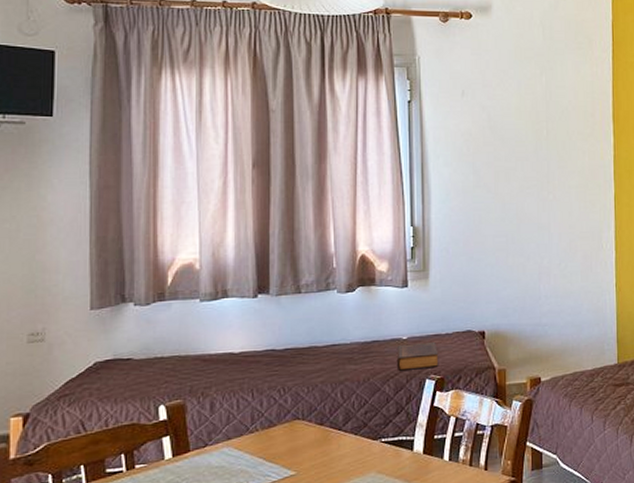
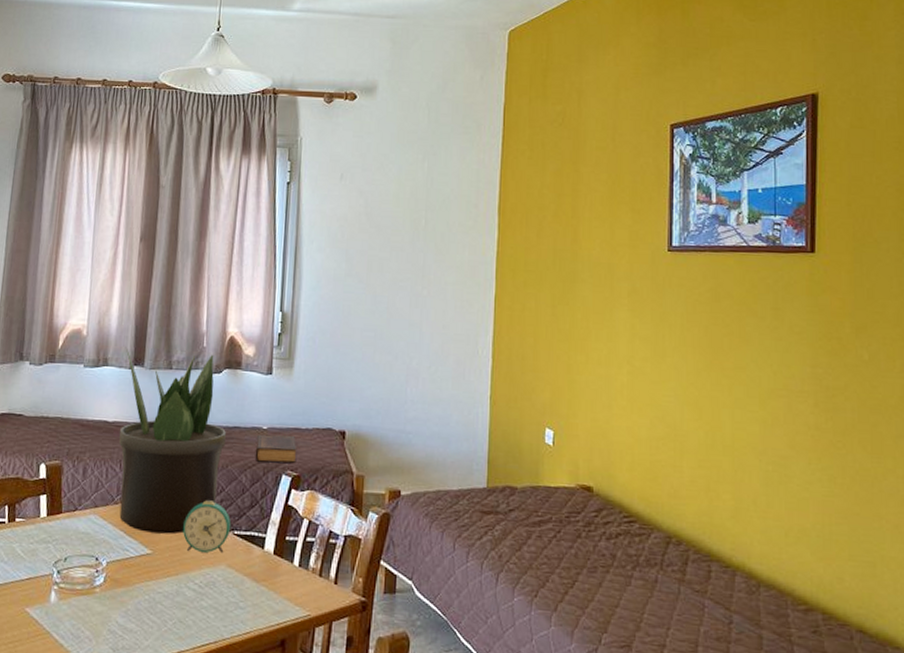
planter: none [247,275,365,455] -> present [118,348,226,534]
alarm clock: none [326,413,378,465] -> present [182,499,232,554]

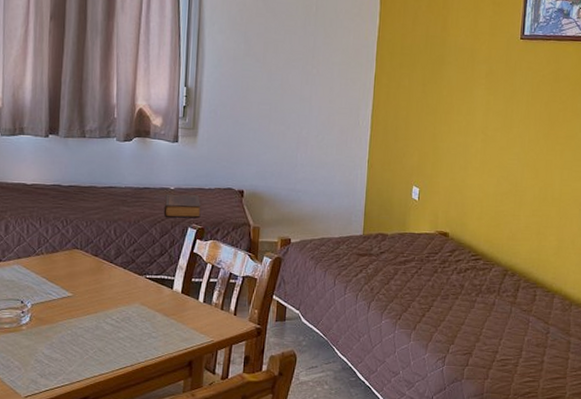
planter: present [118,348,226,534] -> none [37,119,137,280]
alarm clock: present [182,499,232,554] -> none [99,249,144,294]

